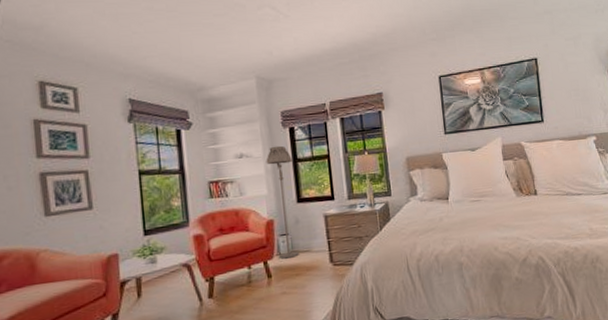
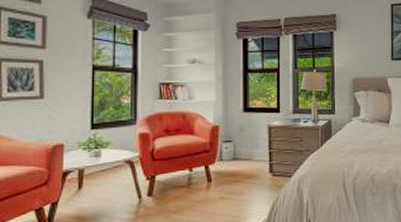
floor lamp: present [266,145,299,259] -> none [217,55,243,165]

